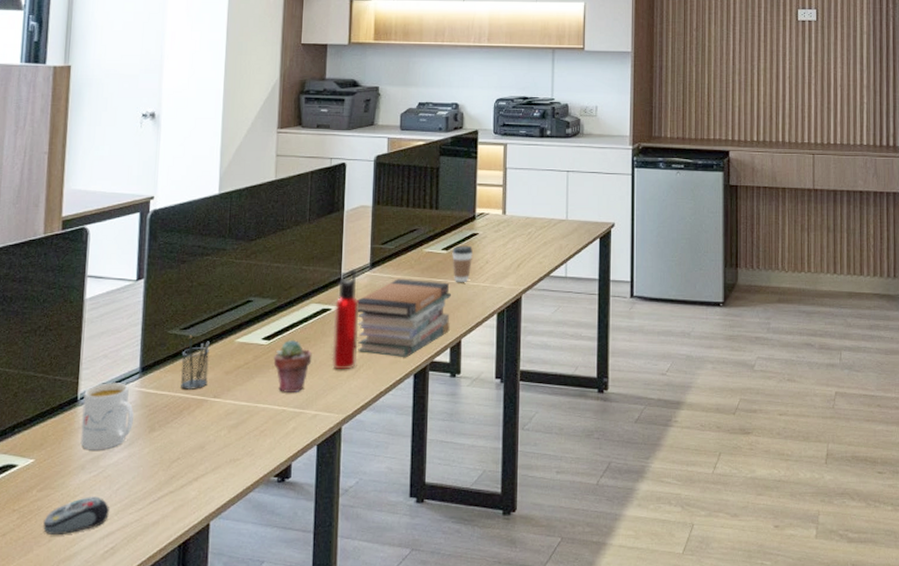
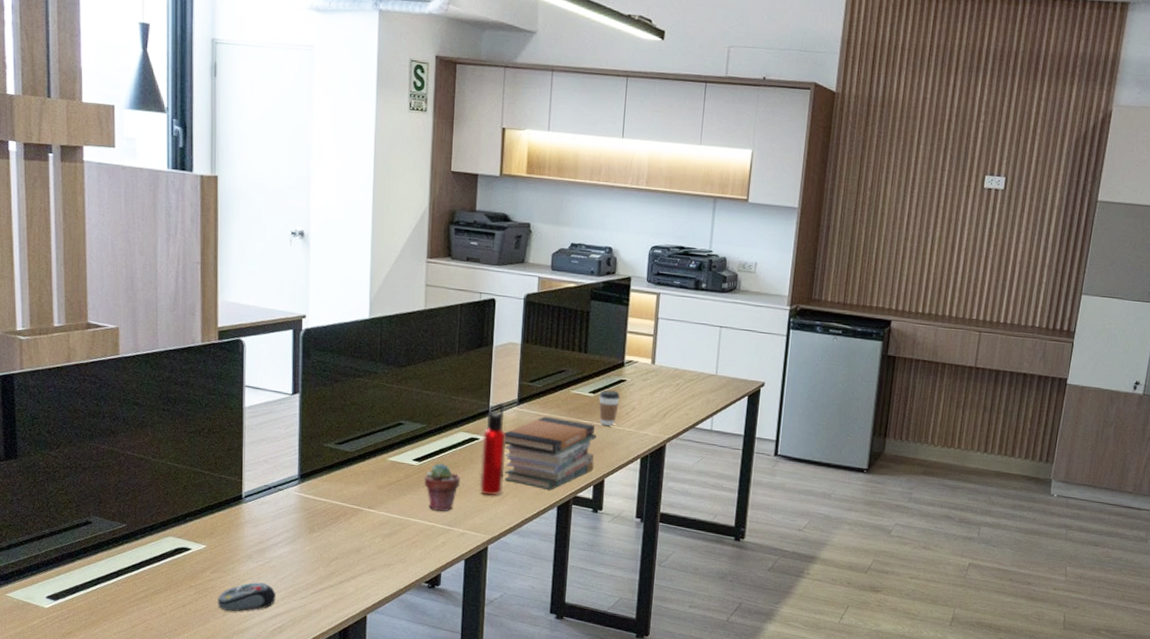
mug: present [80,383,134,450] -> none [247,485,294,544]
pencil holder: present [181,335,210,390] -> none [337,449,363,499]

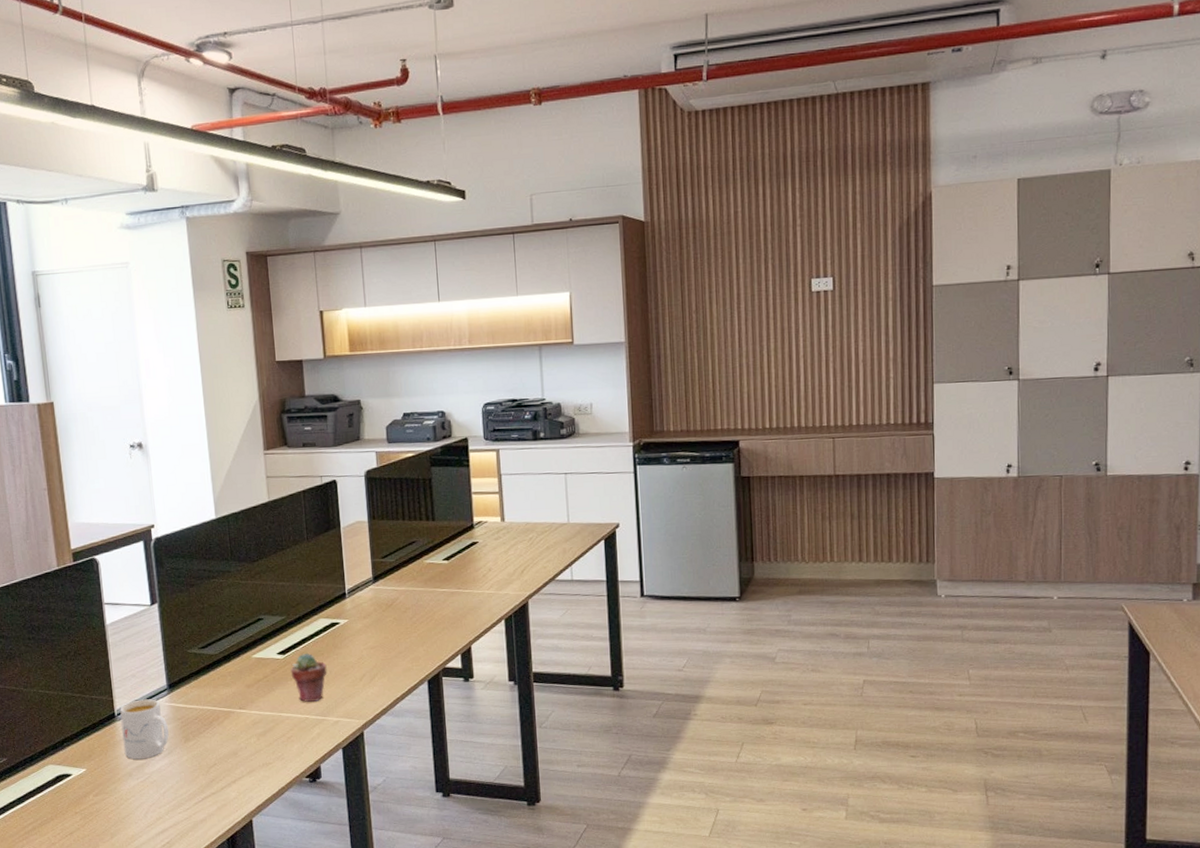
computer mouse: present [218,582,276,612] -> none [104,799,160,833]
mug: none [247,485,294,544] -> present [120,699,169,760]
water bottle: present [479,402,506,496] -> none [343,582,370,679]
book stack: present [504,416,597,491] -> none [364,590,459,666]
coffee cup: present [599,390,620,426] -> none [453,554,475,591]

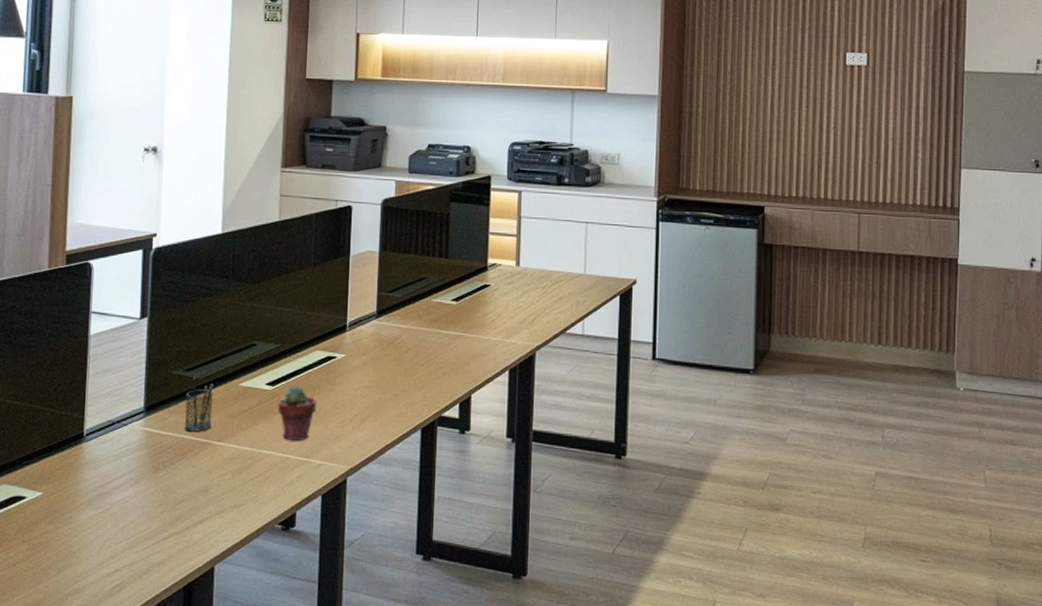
mug: present [120,699,169,760] -> none [87,420,139,487]
pencil holder: none [204,653,232,703] -> present [185,376,213,432]

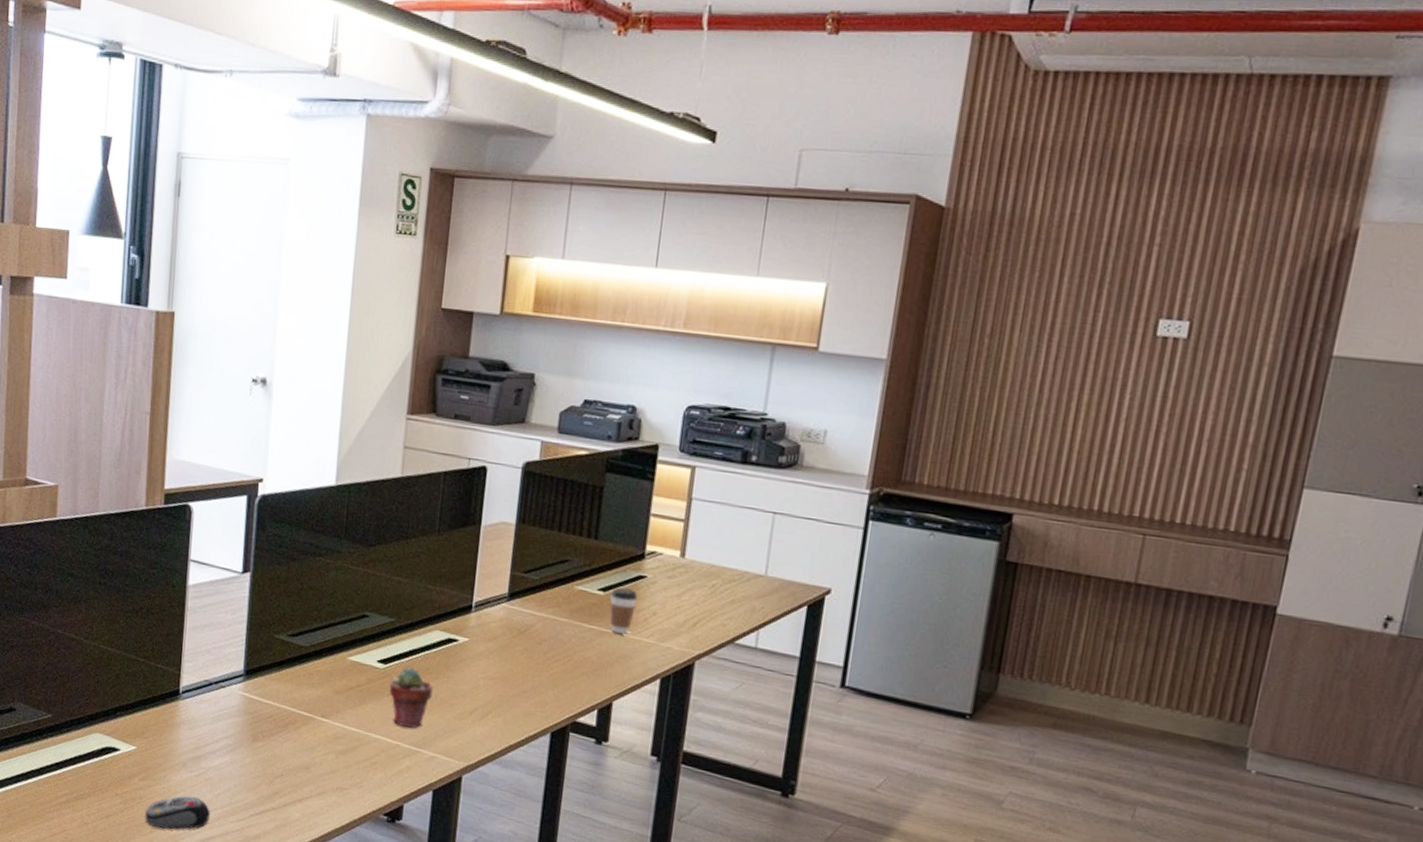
computer mouse: none [52,532,116,569] -> present [145,795,210,830]
pencil holder: present [185,376,213,432] -> none [286,643,319,705]
coffee cup: none [462,297,484,335] -> present [609,588,637,634]

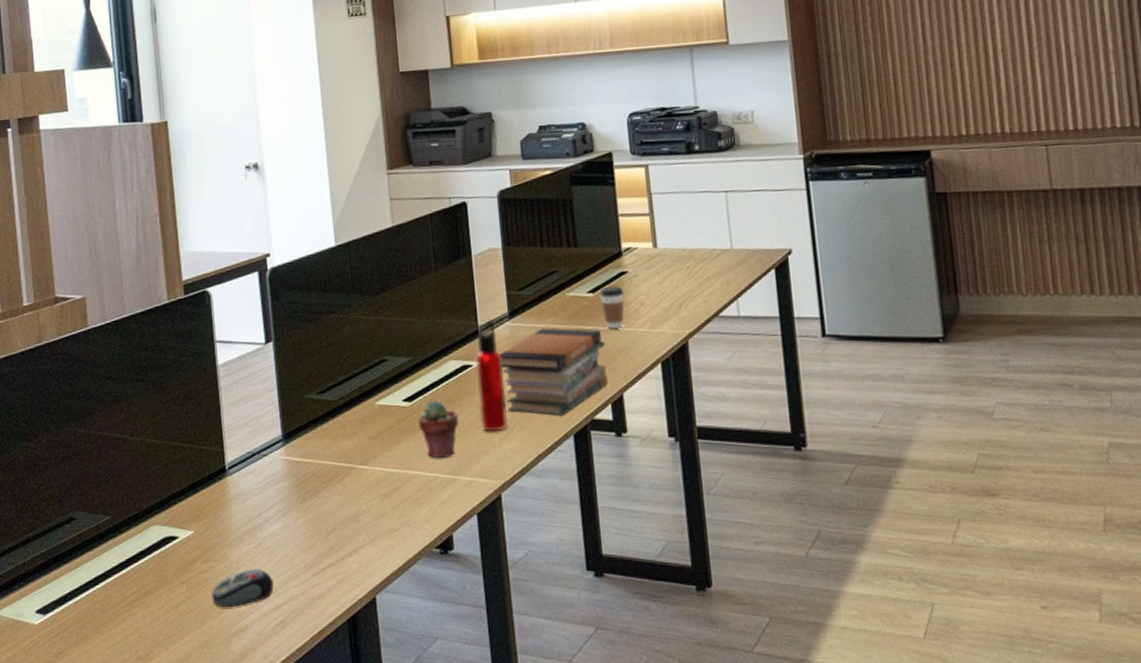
water bottle: none [455,595,492,714] -> present [476,318,508,432]
book stack: none [486,617,606,712] -> present [500,328,609,417]

